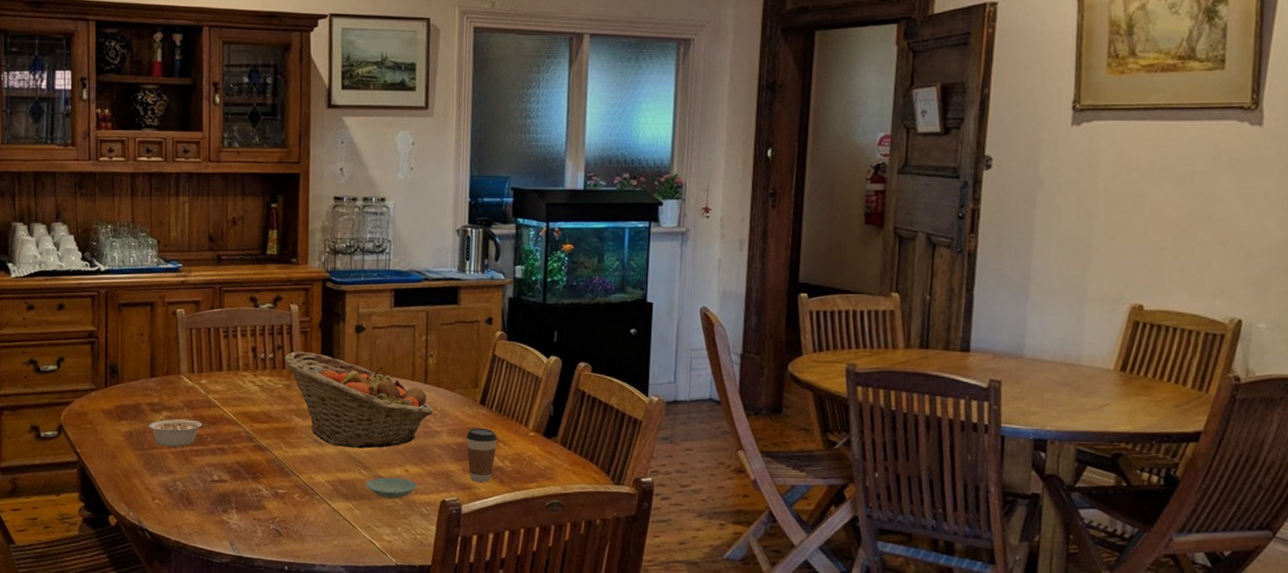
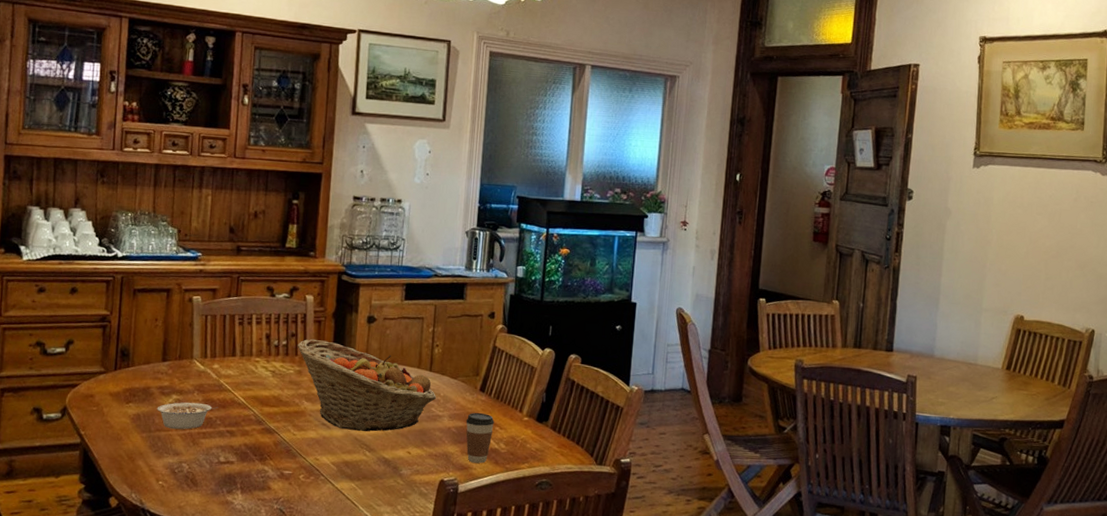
saucer: present [366,477,418,499] -> none [369,458,419,479]

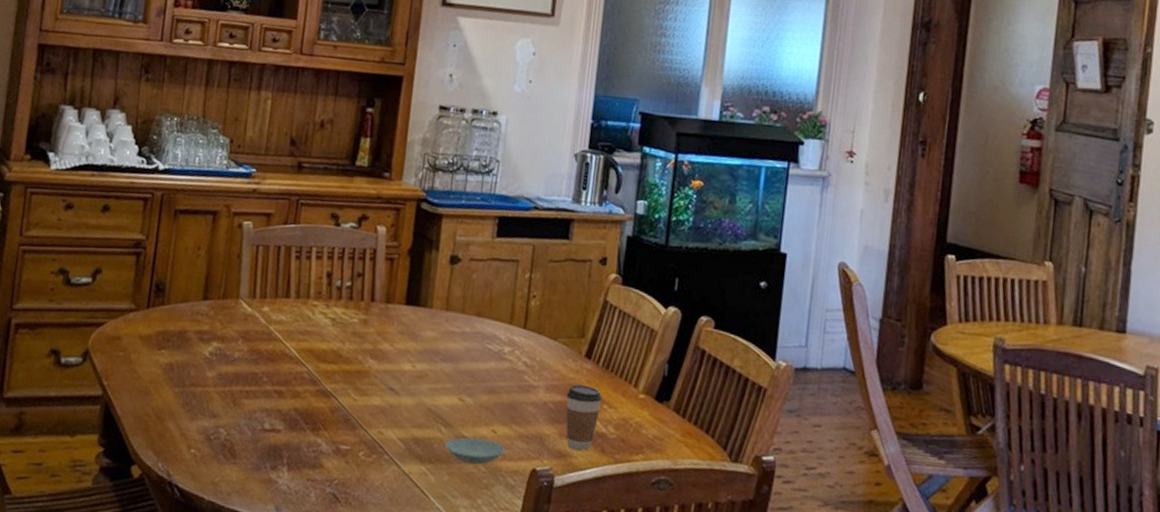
legume: present [156,402,218,430] -> none [193,351,265,386]
fruit basket: present [296,338,436,432] -> none [363,280,531,402]
saucer: none [369,458,419,479] -> present [445,437,506,465]

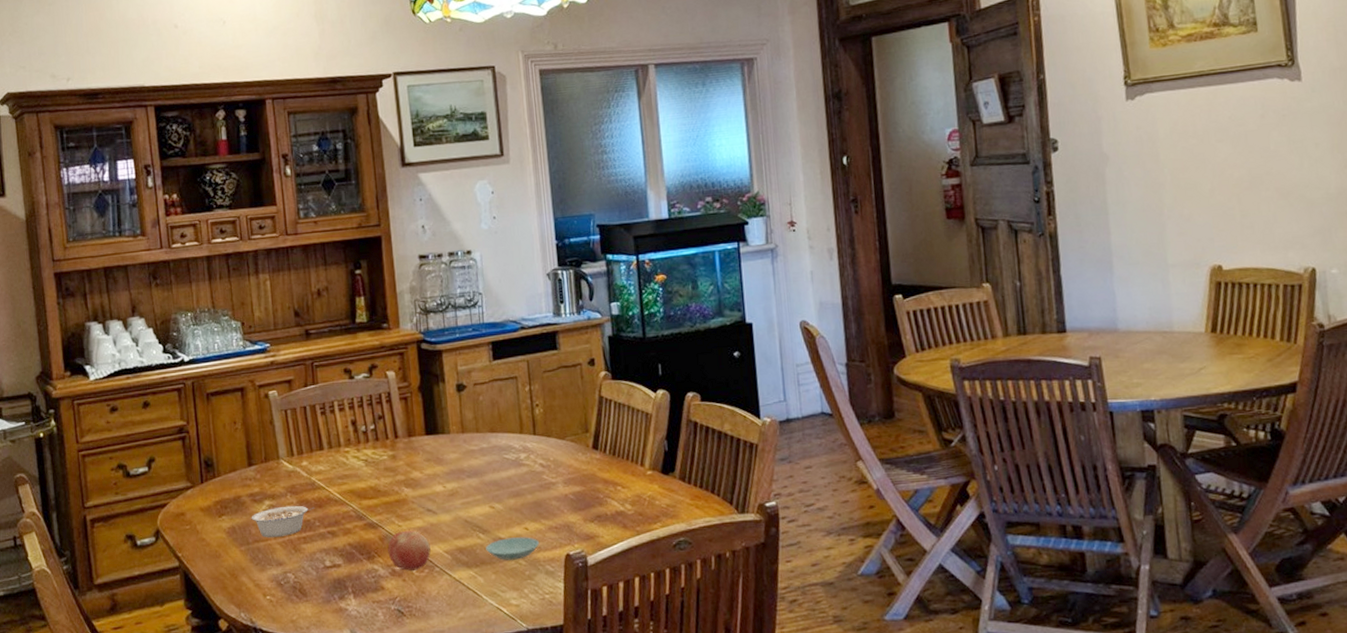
legume: none [193,351,265,386] -> present [251,505,314,538]
fruit: none [336,406,385,454] -> present [387,530,431,571]
coffee cup: present [566,384,602,451] -> none [583,473,616,530]

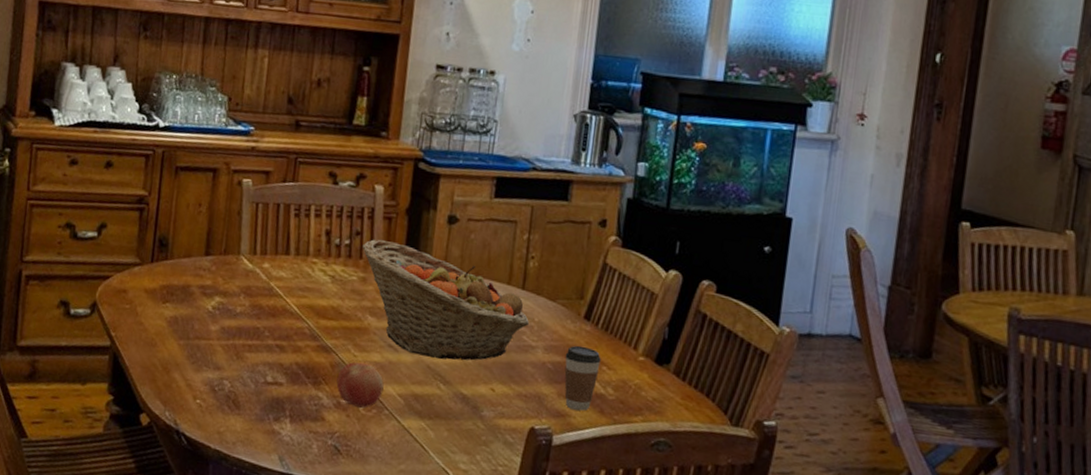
legume: present [251,505,314,538] -> none [196,306,267,340]
fruit basket: none [385,418,546,513] -> present [361,239,529,361]
saucer: present [486,537,540,560] -> none [443,395,505,422]
coffee cup: none [583,473,616,530] -> present [564,345,601,411]

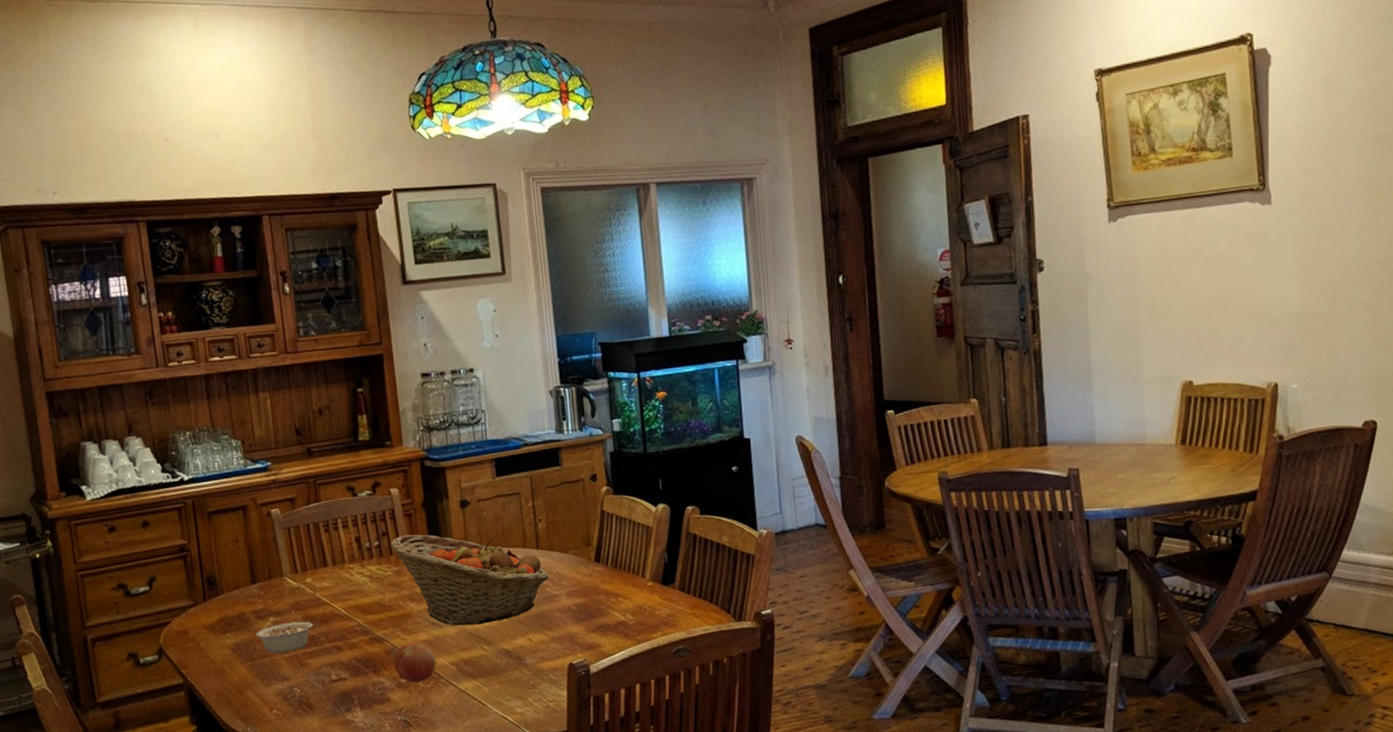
legume: none [196,306,267,340] -> present [255,621,319,654]
coffee cup: present [564,345,601,411] -> none [585,585,617,640]

